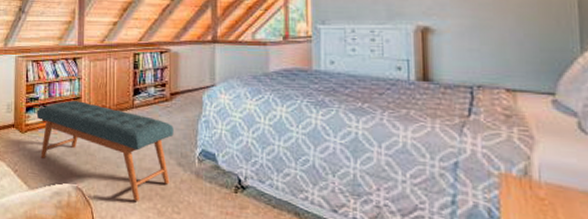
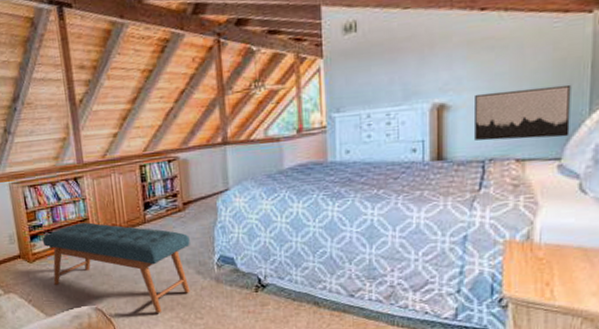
wall art: none [459,21,562,72] -> present [475,84,571,141]

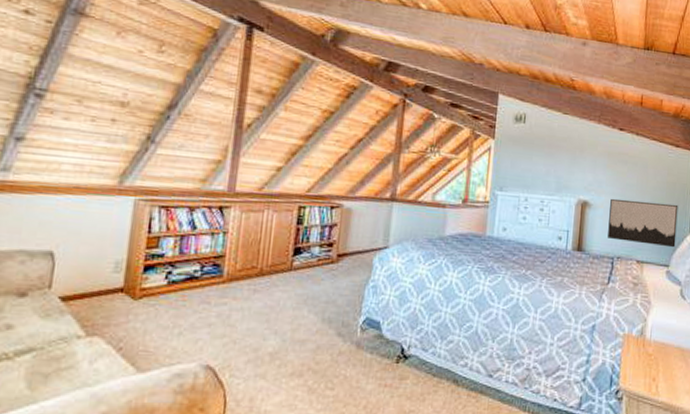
bench: present [42,222,190,313] -> none [158,259,337,379]

